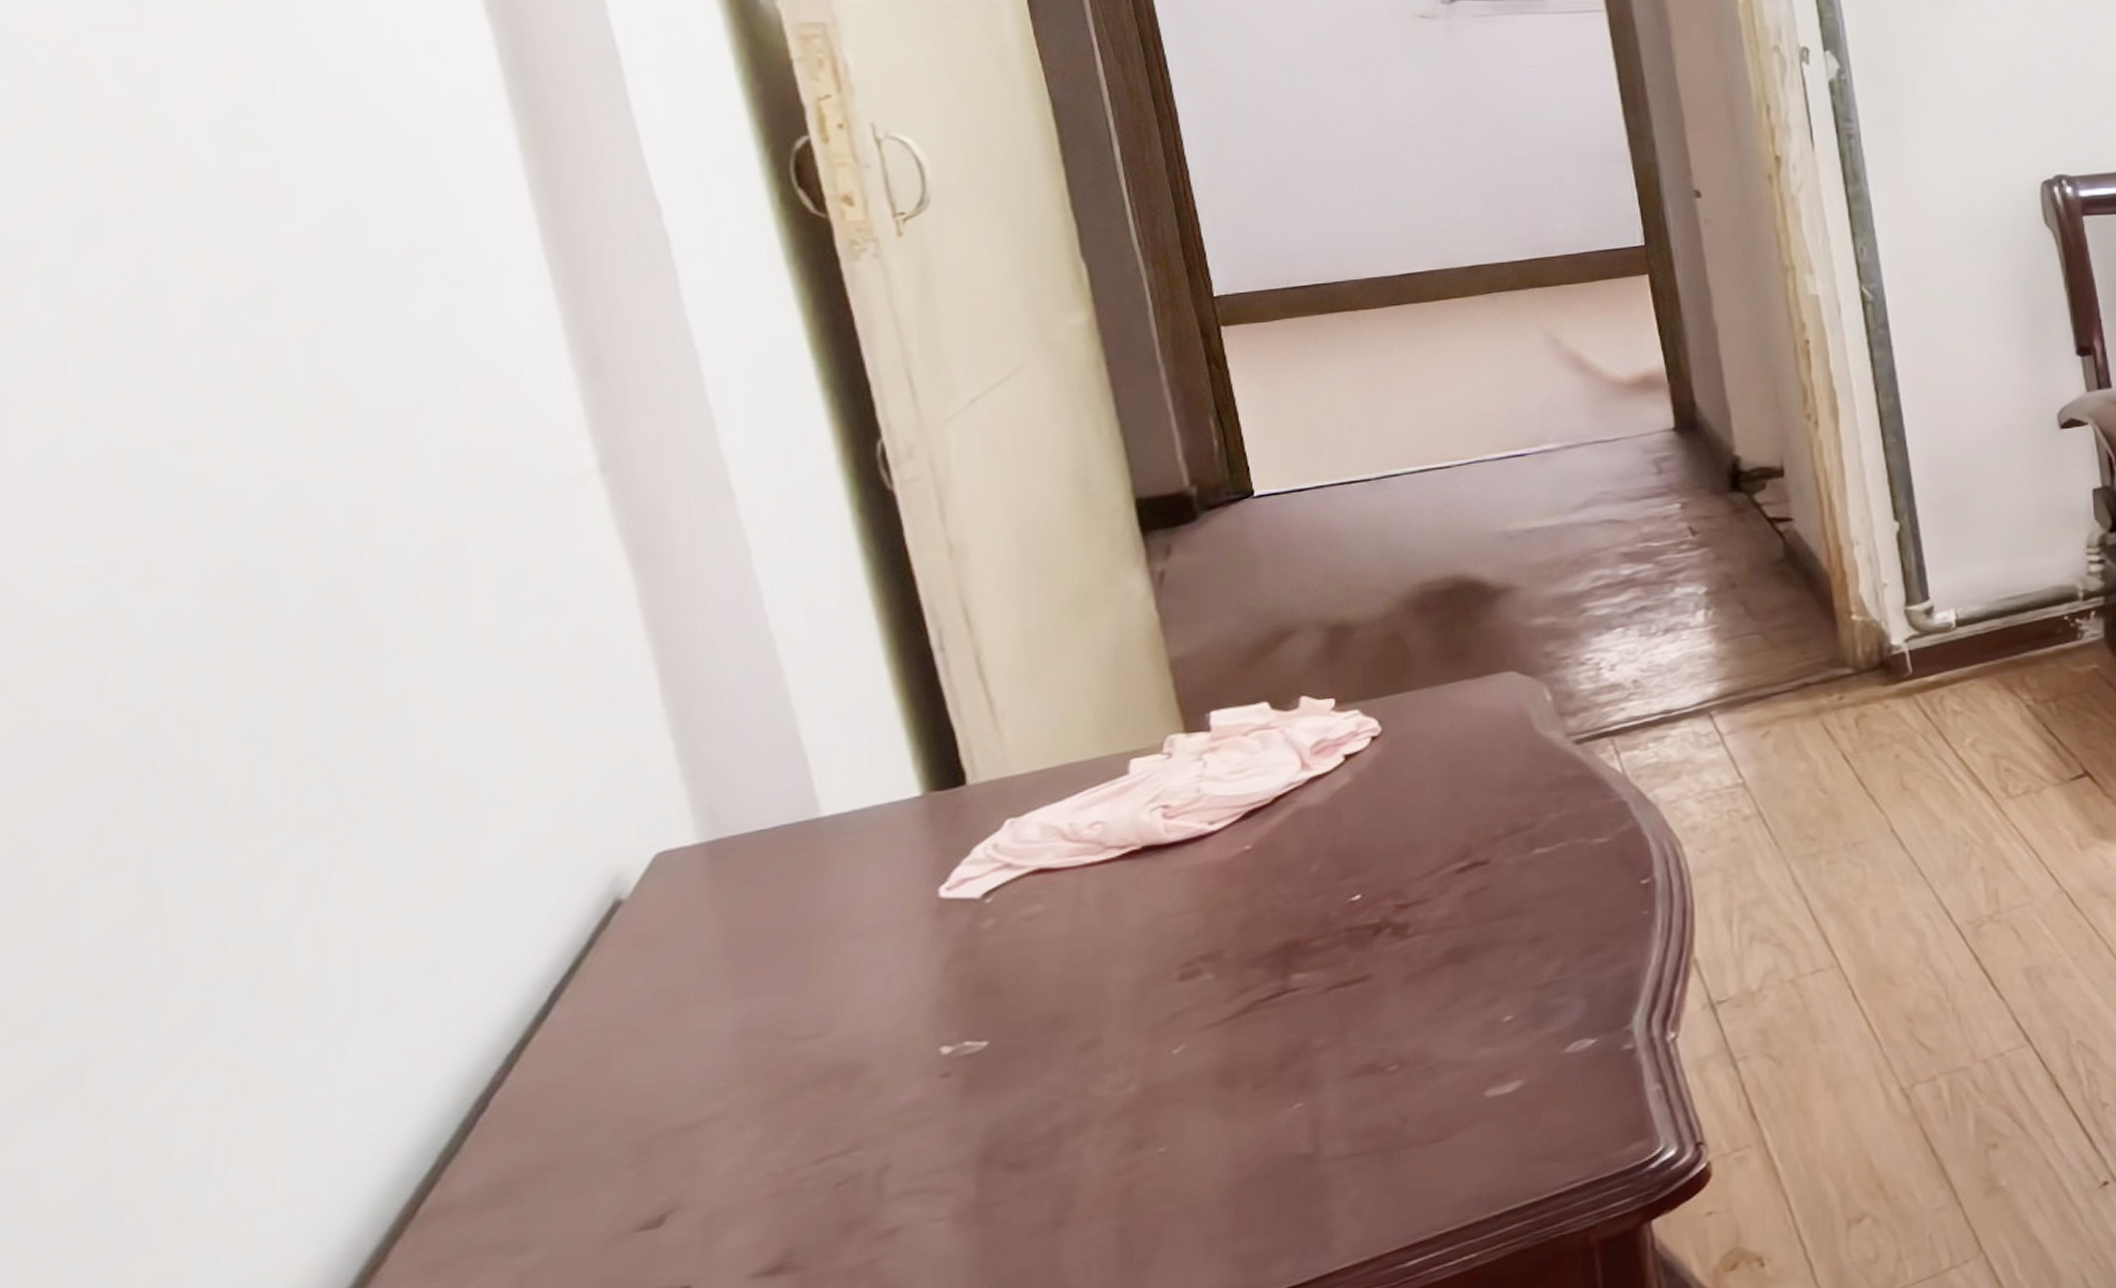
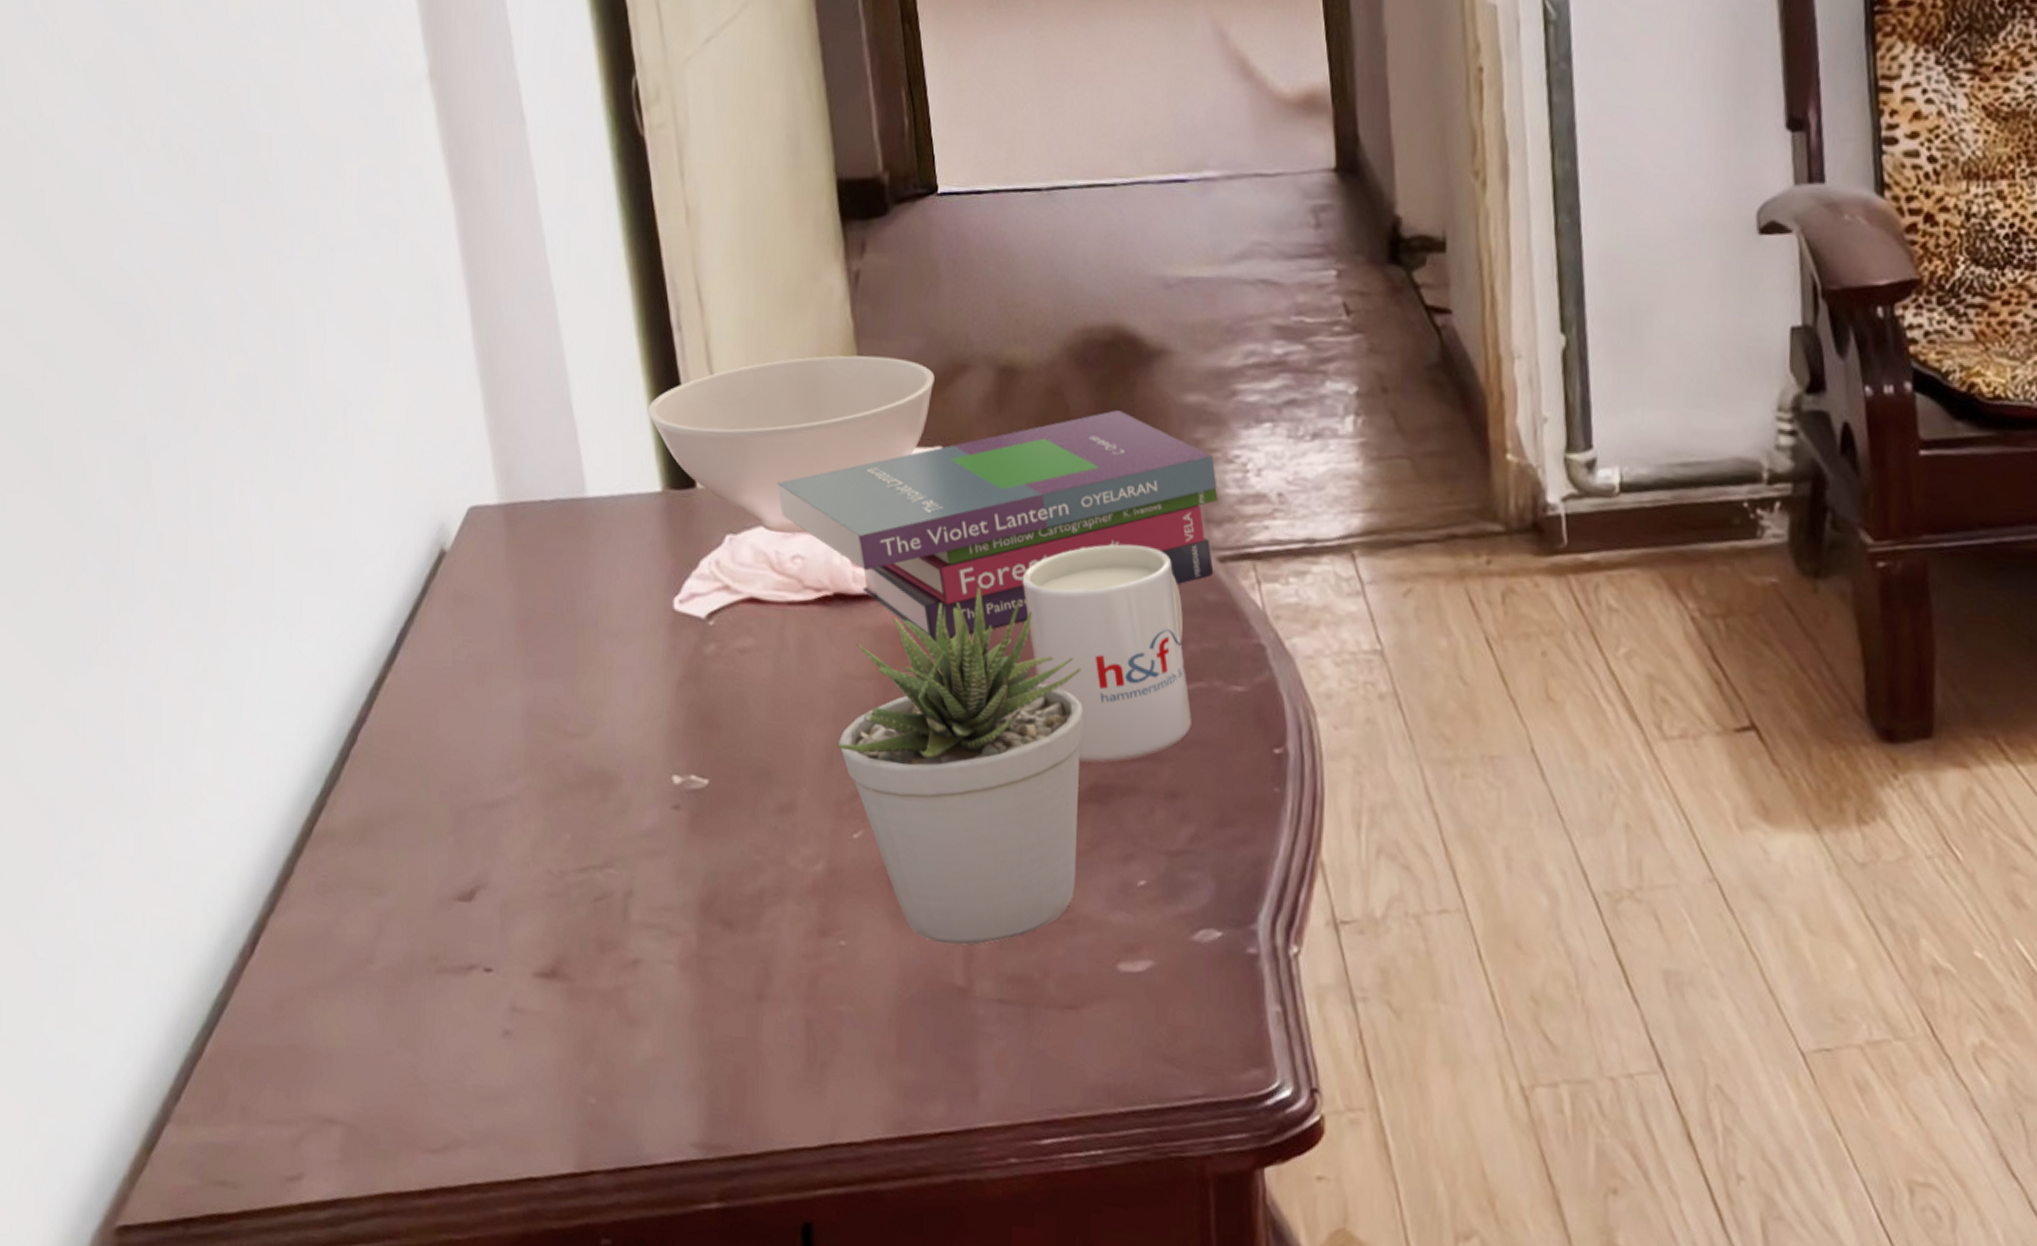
bowl: none [901,636,1256,808] -> present [647,355,935,534]
books: none [1069,642,1572,867] -> present [777,410,1218,643]
potted plant: none [1149,809,1437,1123] -> present [836,586,1084,945]
mug: none [1363,744,1554,933] -> present [1022,544,1192,763]

